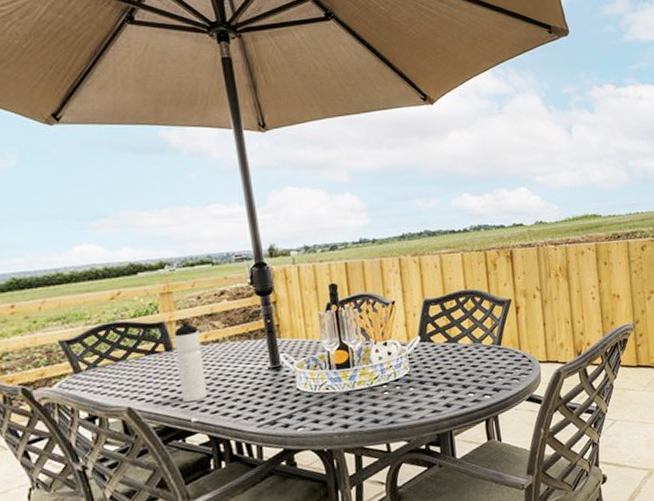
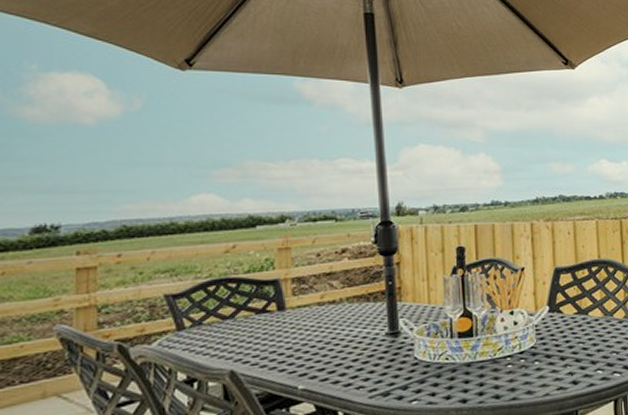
water bottle: present [173,322,208,403] -> none [287,280,319,368]

